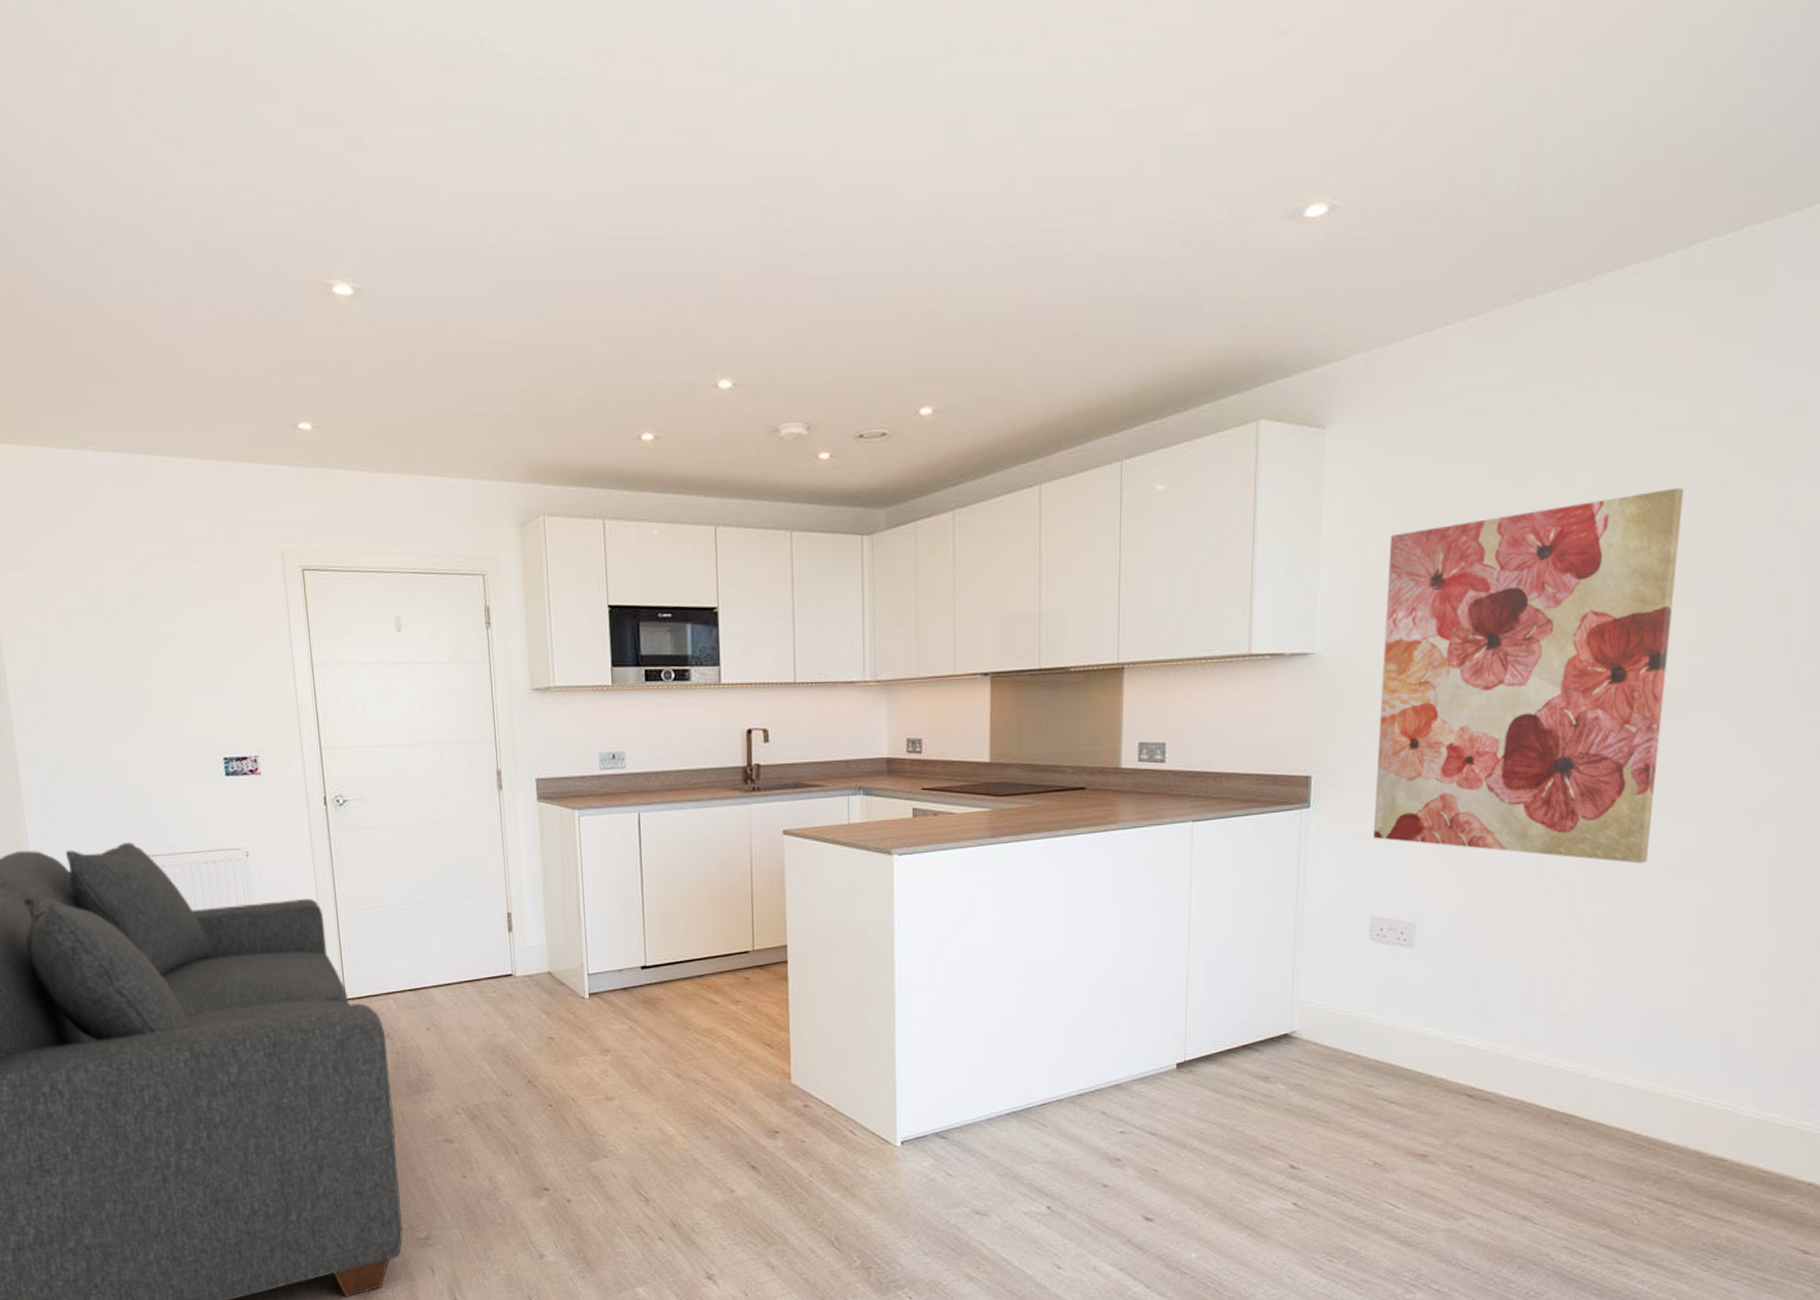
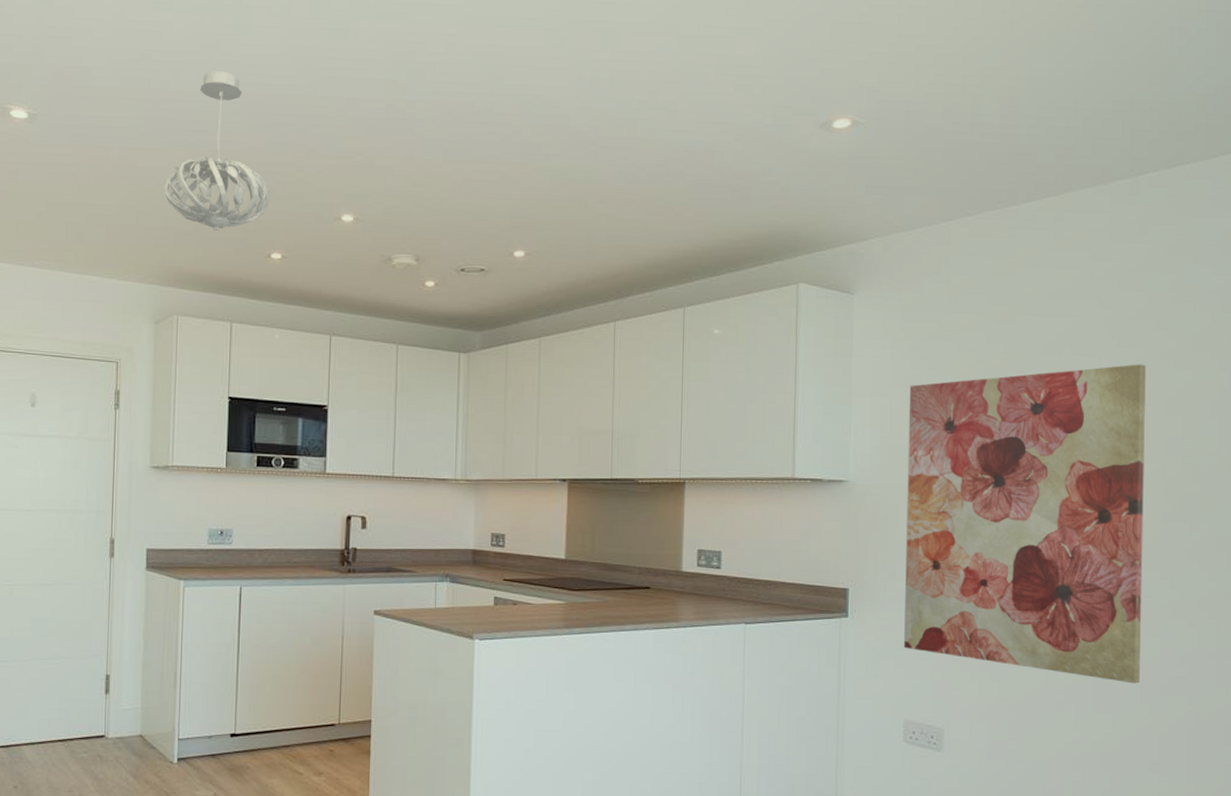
pendant light: none [514,214,635,412] -> present [164,71,270,231]

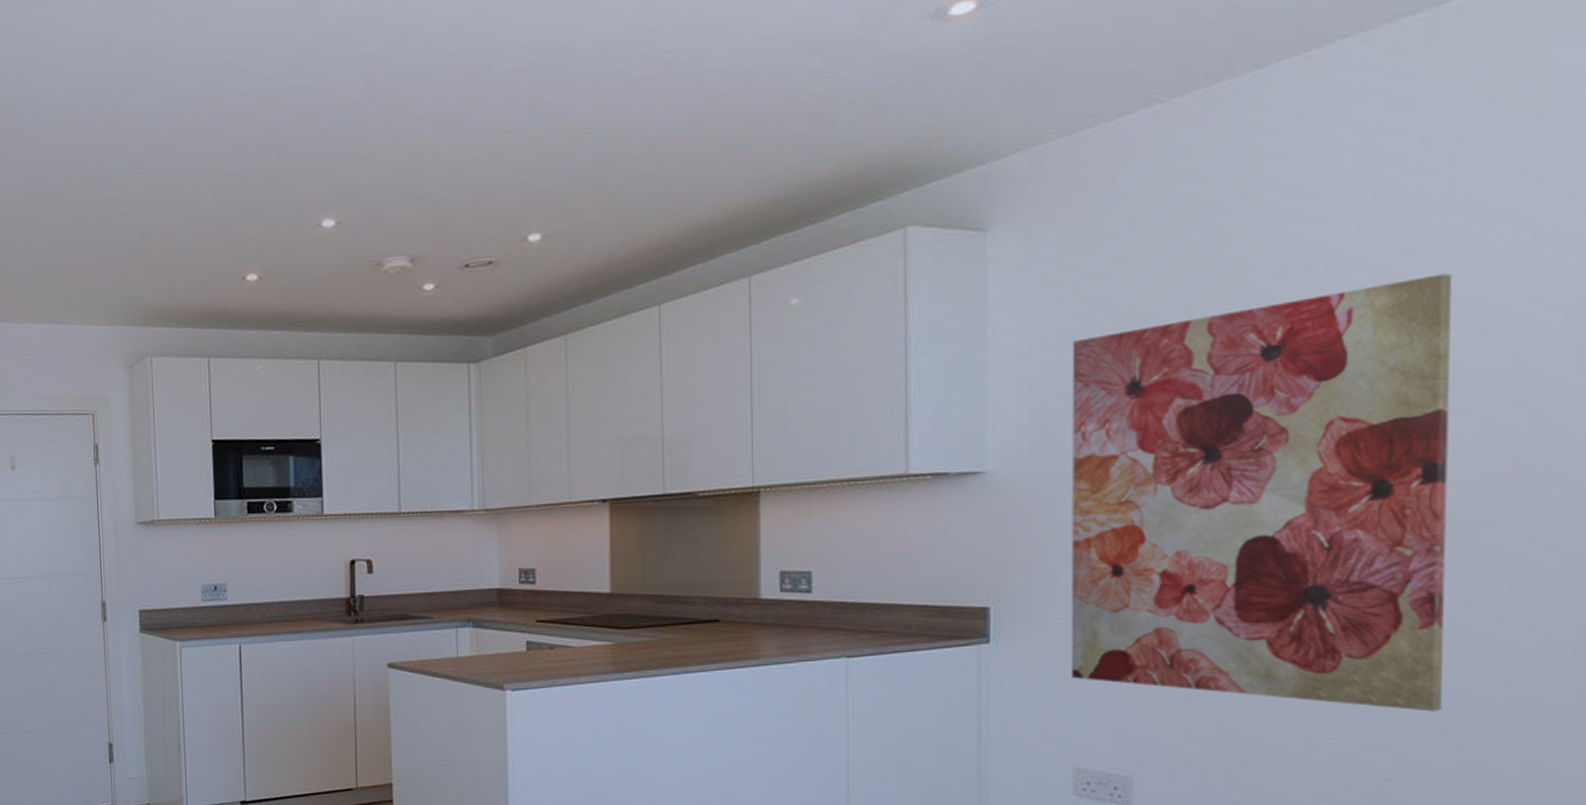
pendant light: present [164,71,270,231] -> none [126,76,241,258]

